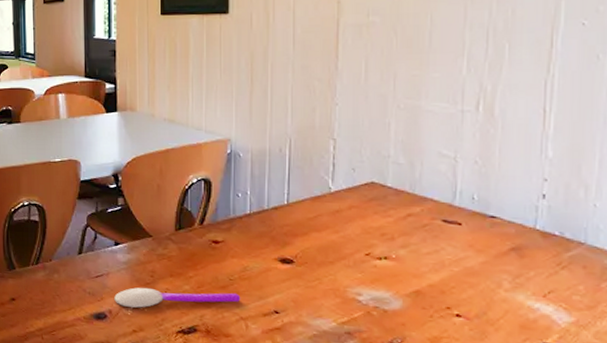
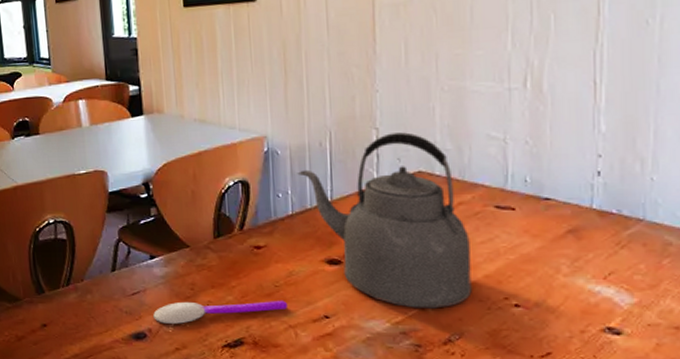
kettle: none [257,144,417,312] -> present [297,132,472,309]

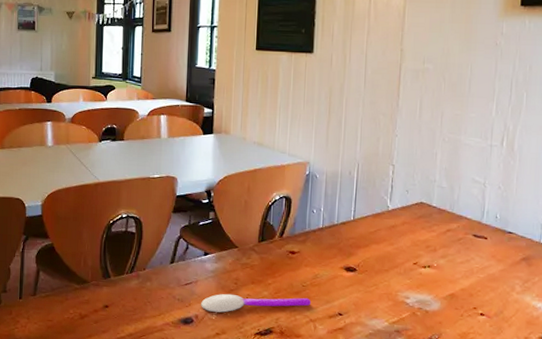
kettle: present [297,132,472,309] -> none [330,170,453,313]

